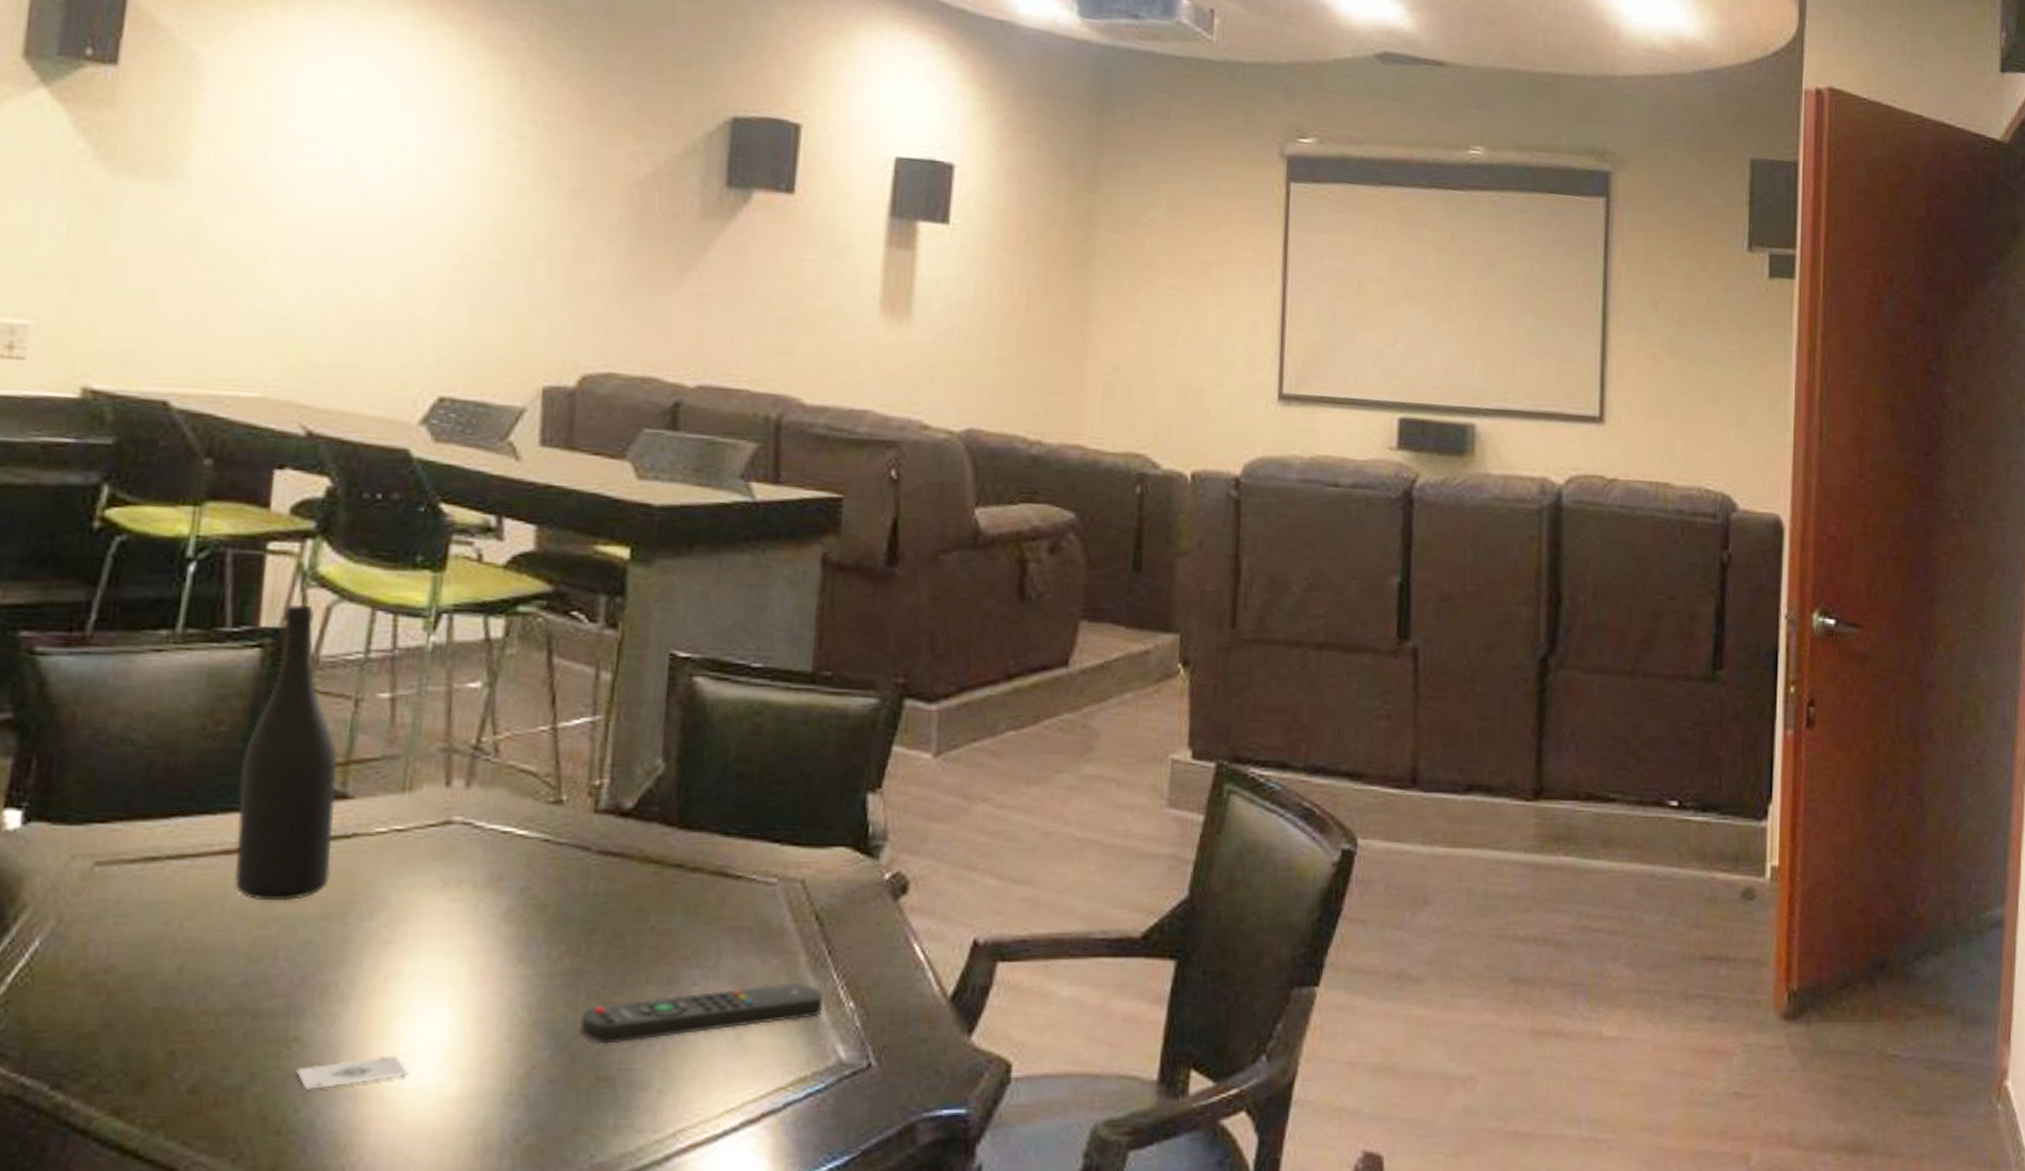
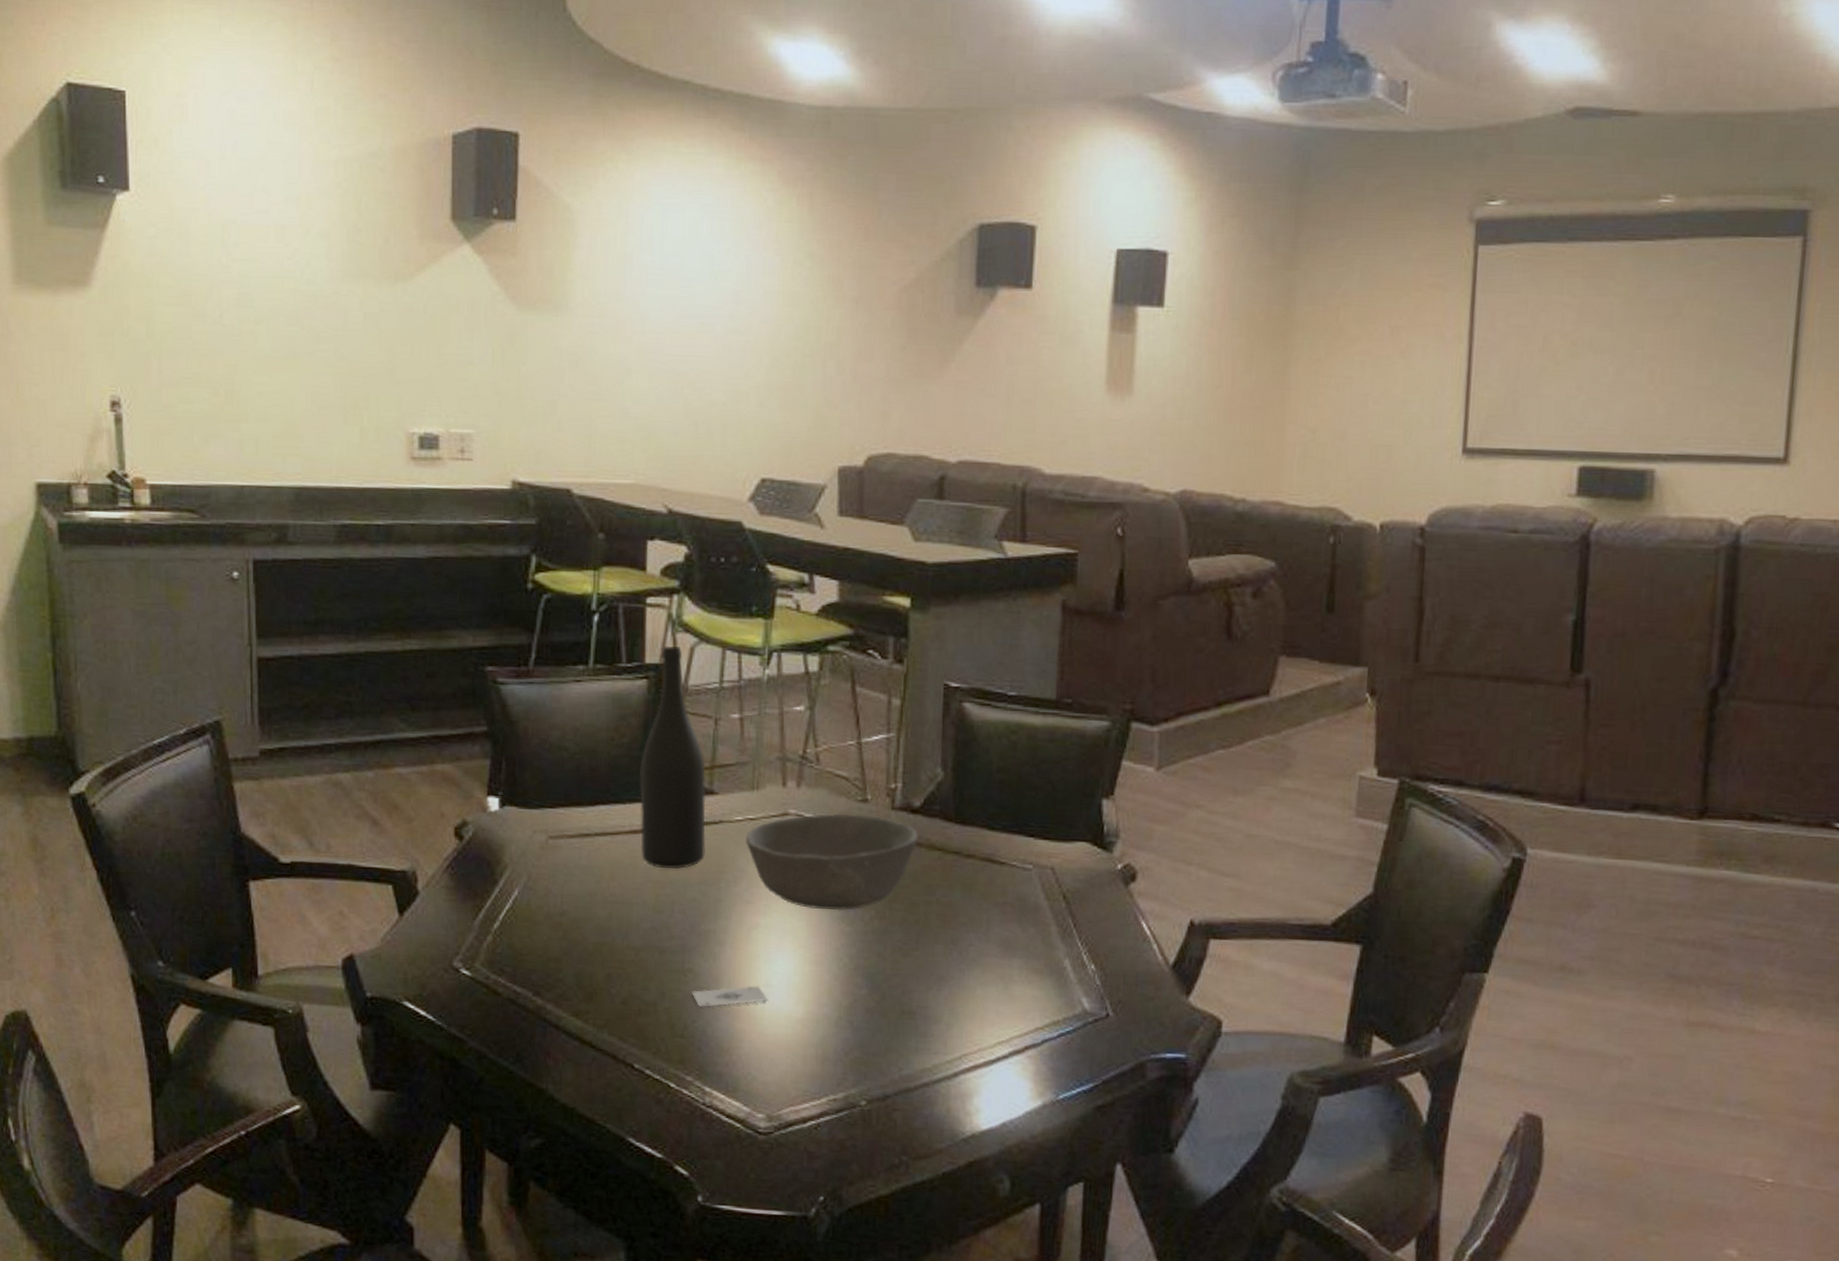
bowl: none [389,819,629,948] -> present [746,813,918,911]
remote control: present [580,981,823,1044] -> none [888,946,1070,987]

